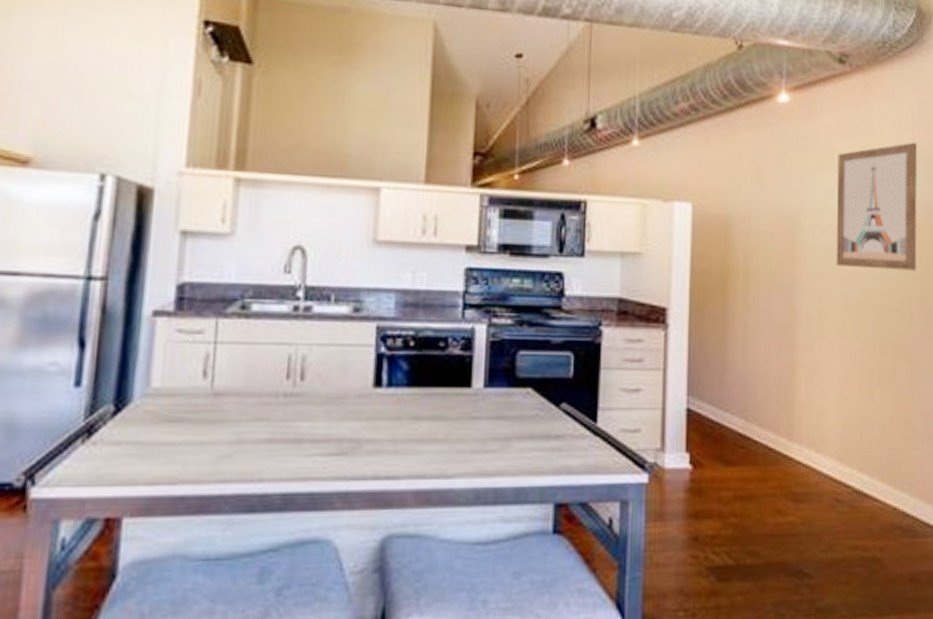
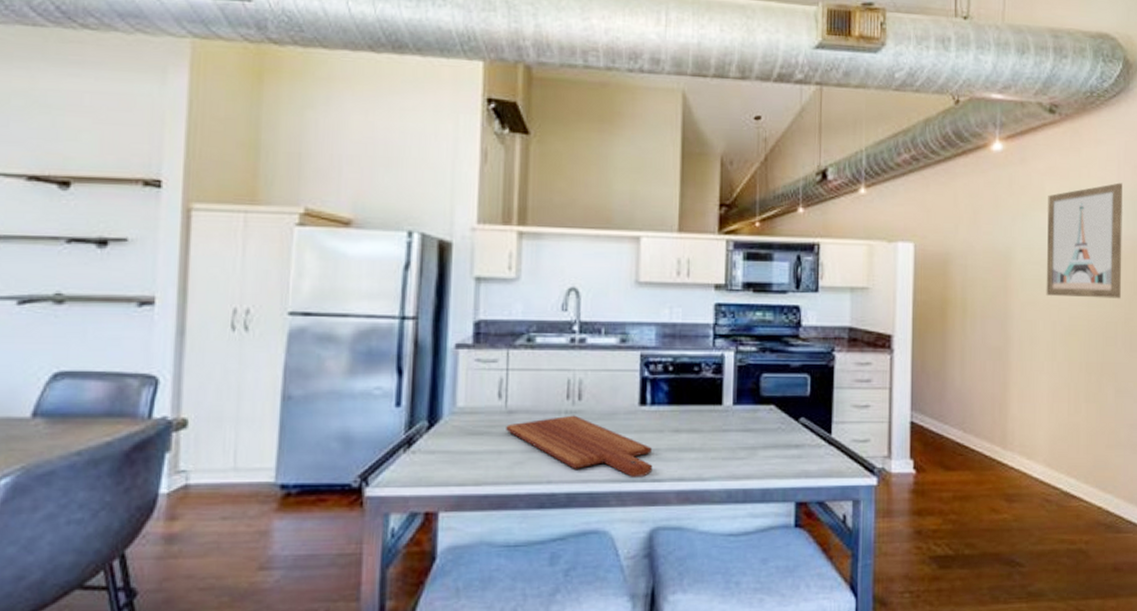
cutting board: none [211,398,387,474] -> present [506,415,653,477]

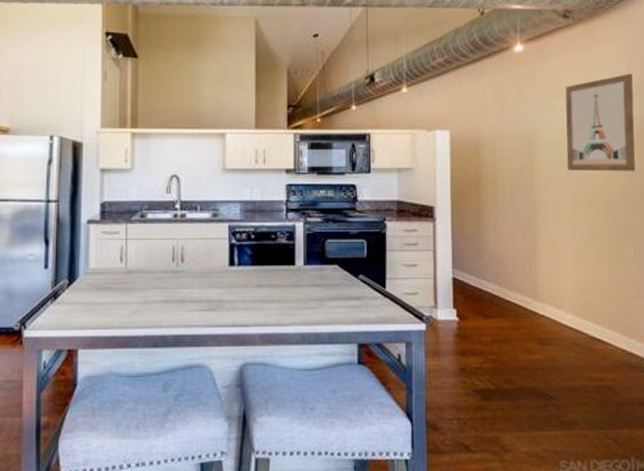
cutting board: present [506,415,653,477] -> none [127,274,241,323]

